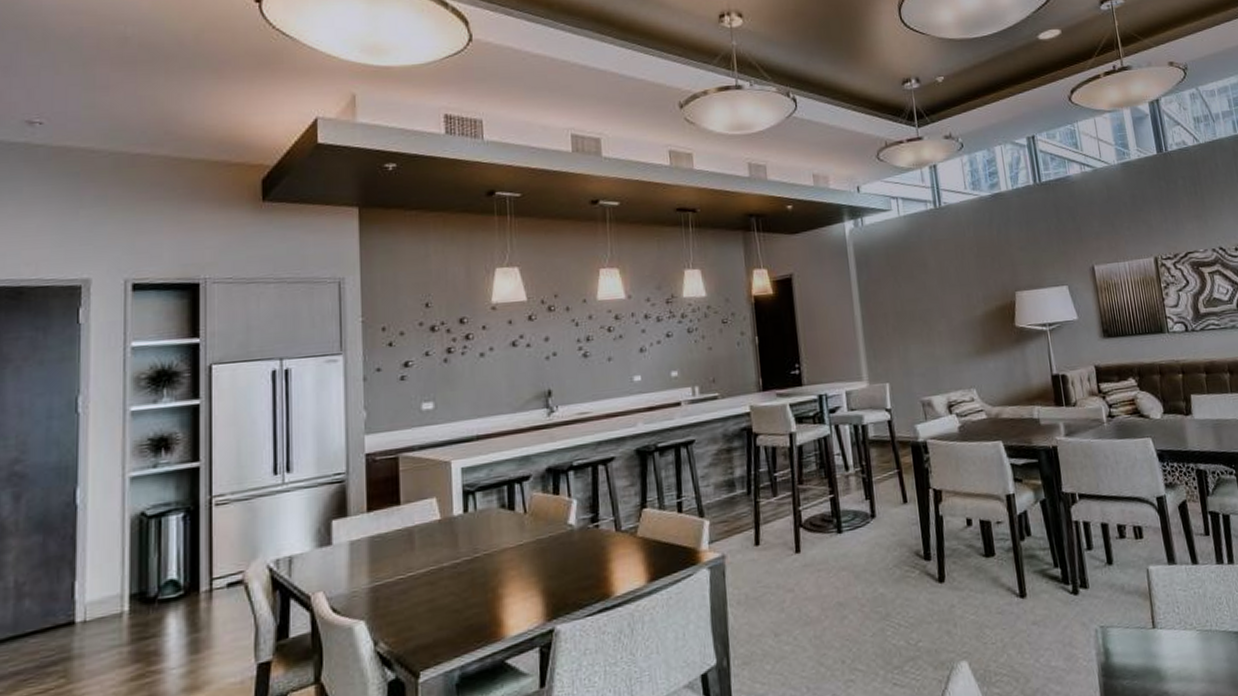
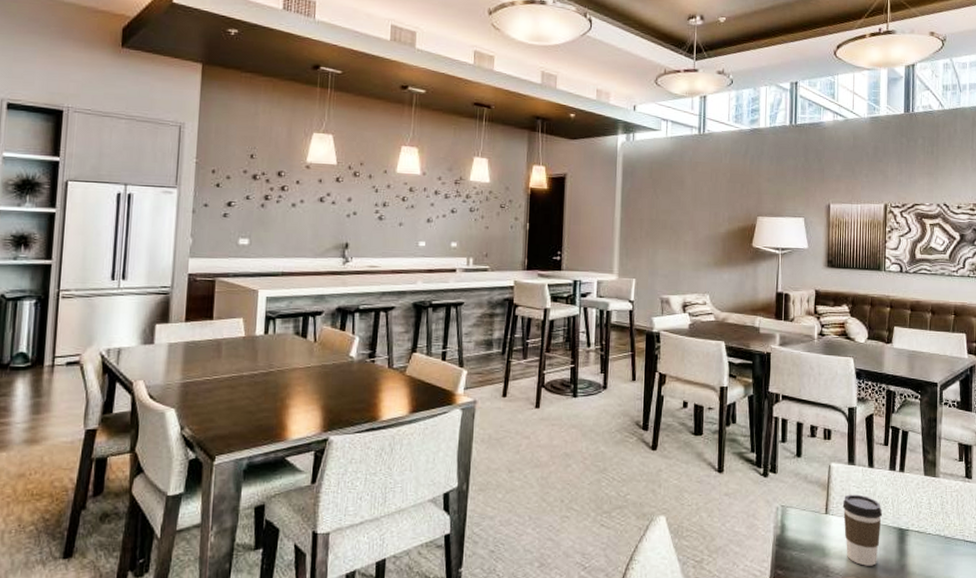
coffee cup: none [1170,598,1223,685] -> present [842,494,882,566]

